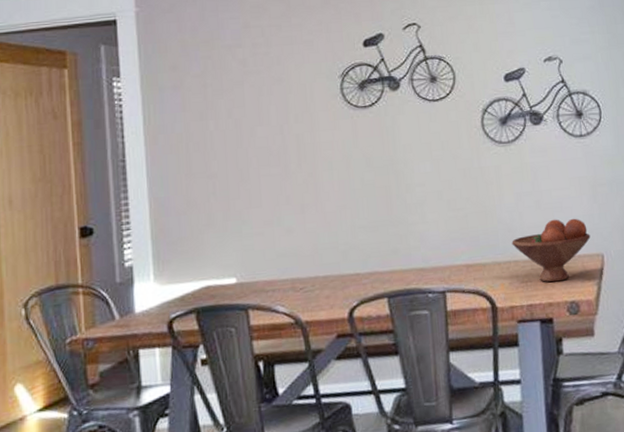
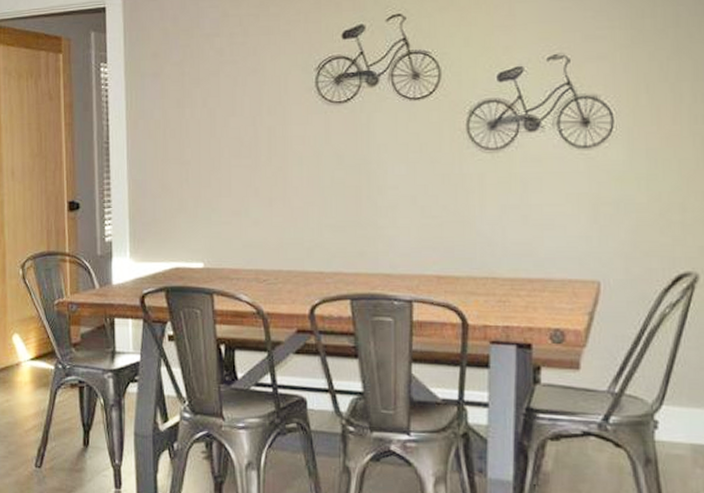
fruit bowl: present [511,218,591,283] -> none [491,237,586,306]

